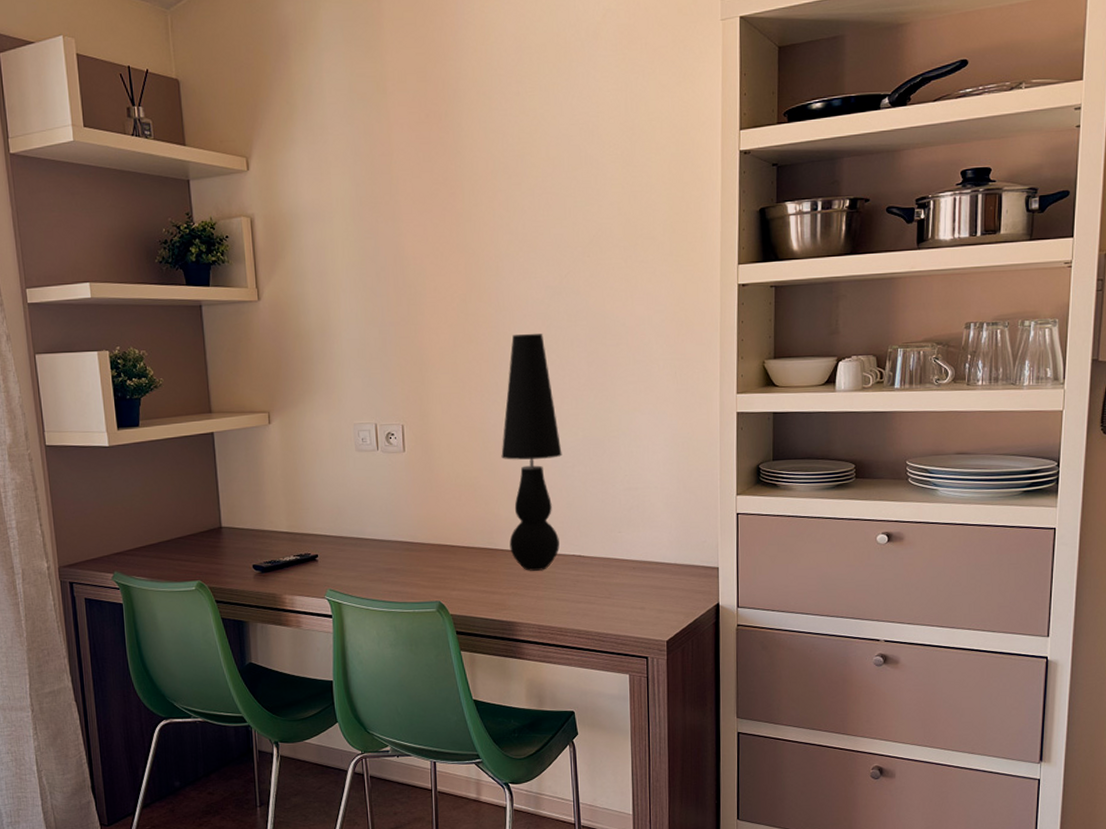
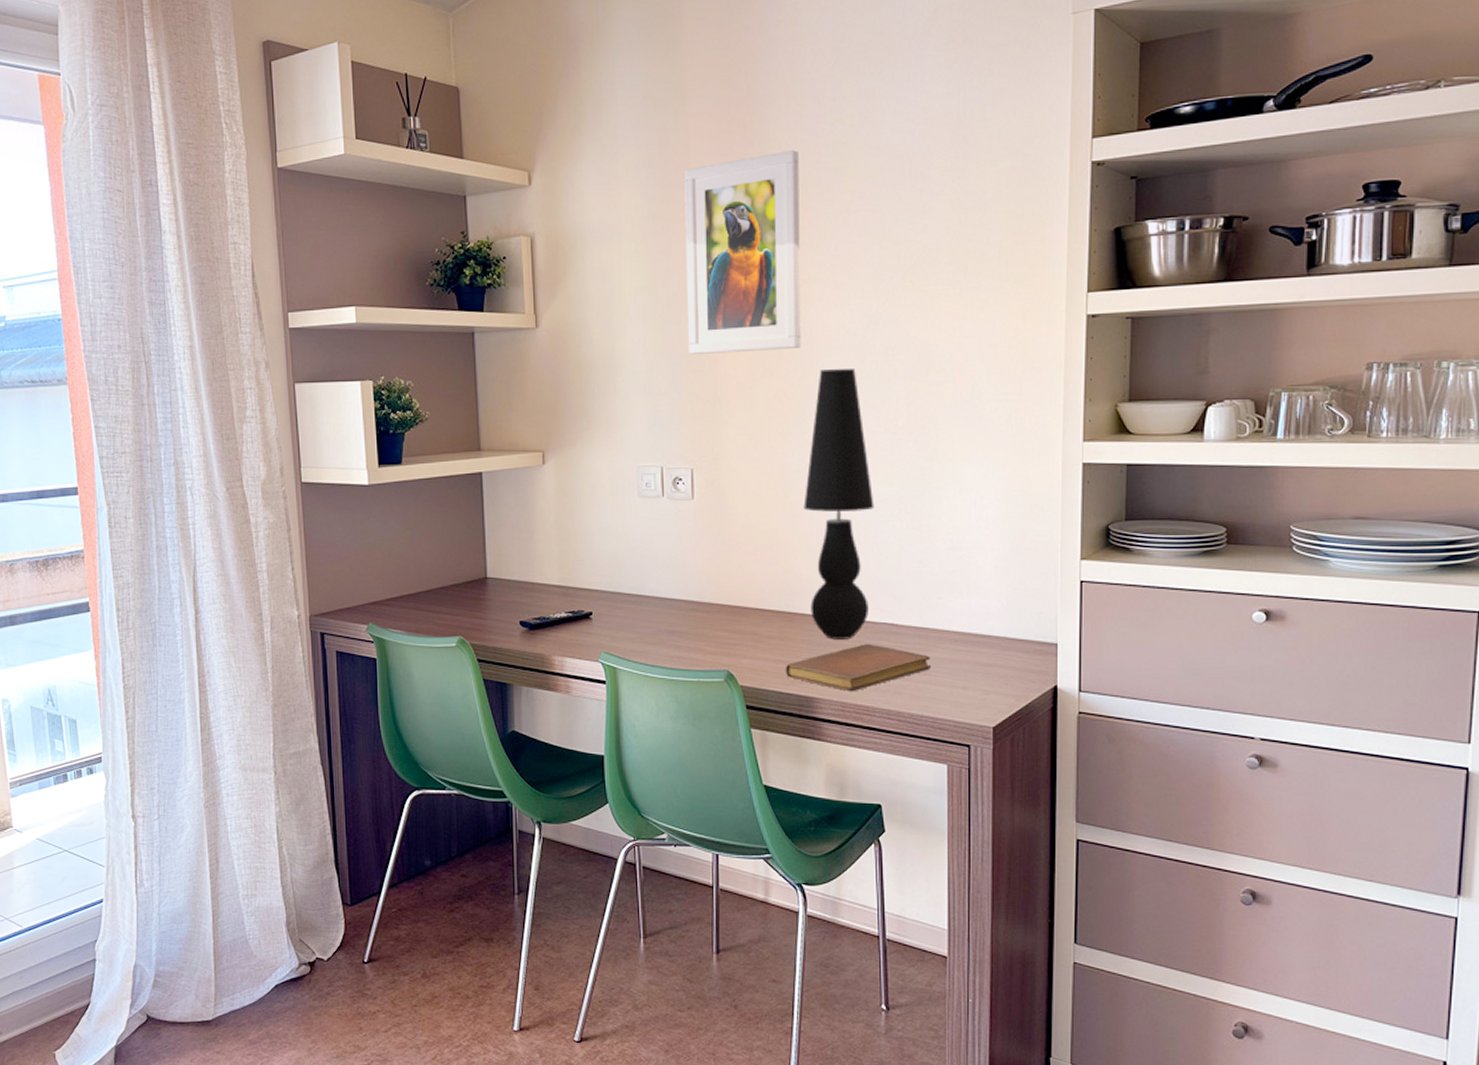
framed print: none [388,139,496,323] -> present [684,150,801,354]
notebook: none [489,573,613,616] -> present [785,643,930,692]

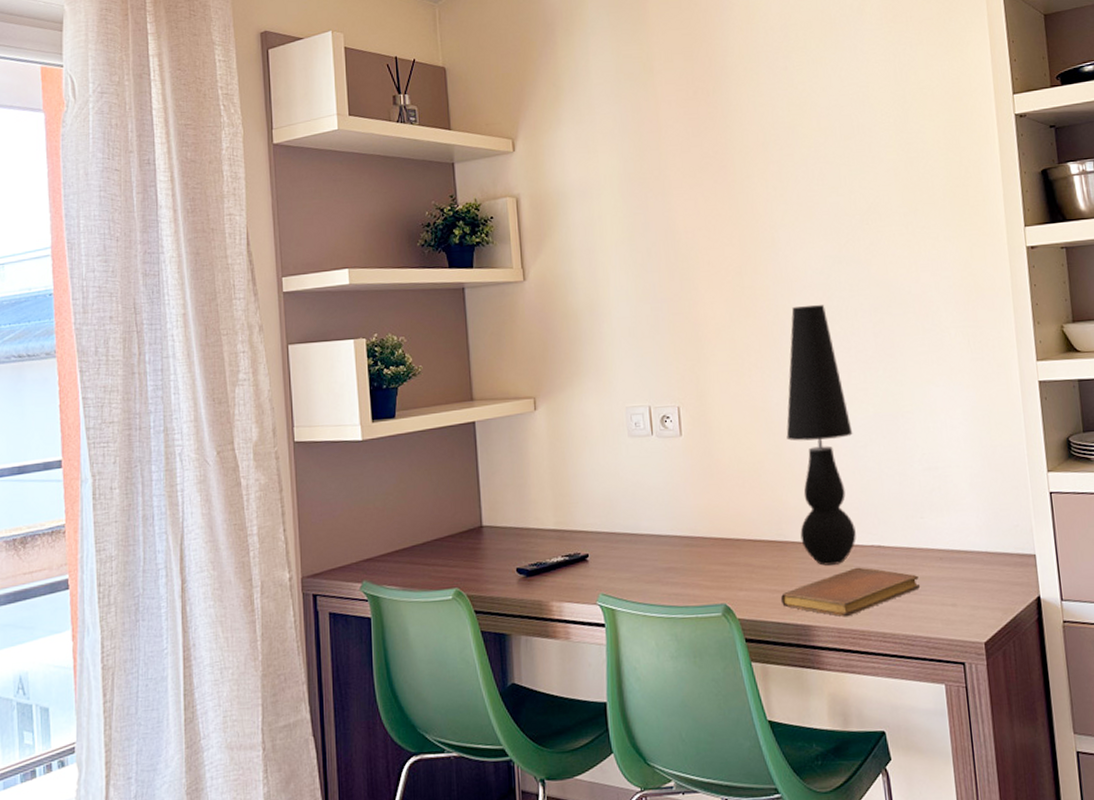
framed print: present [684,150,801,354] -> none [656,113,773,299]

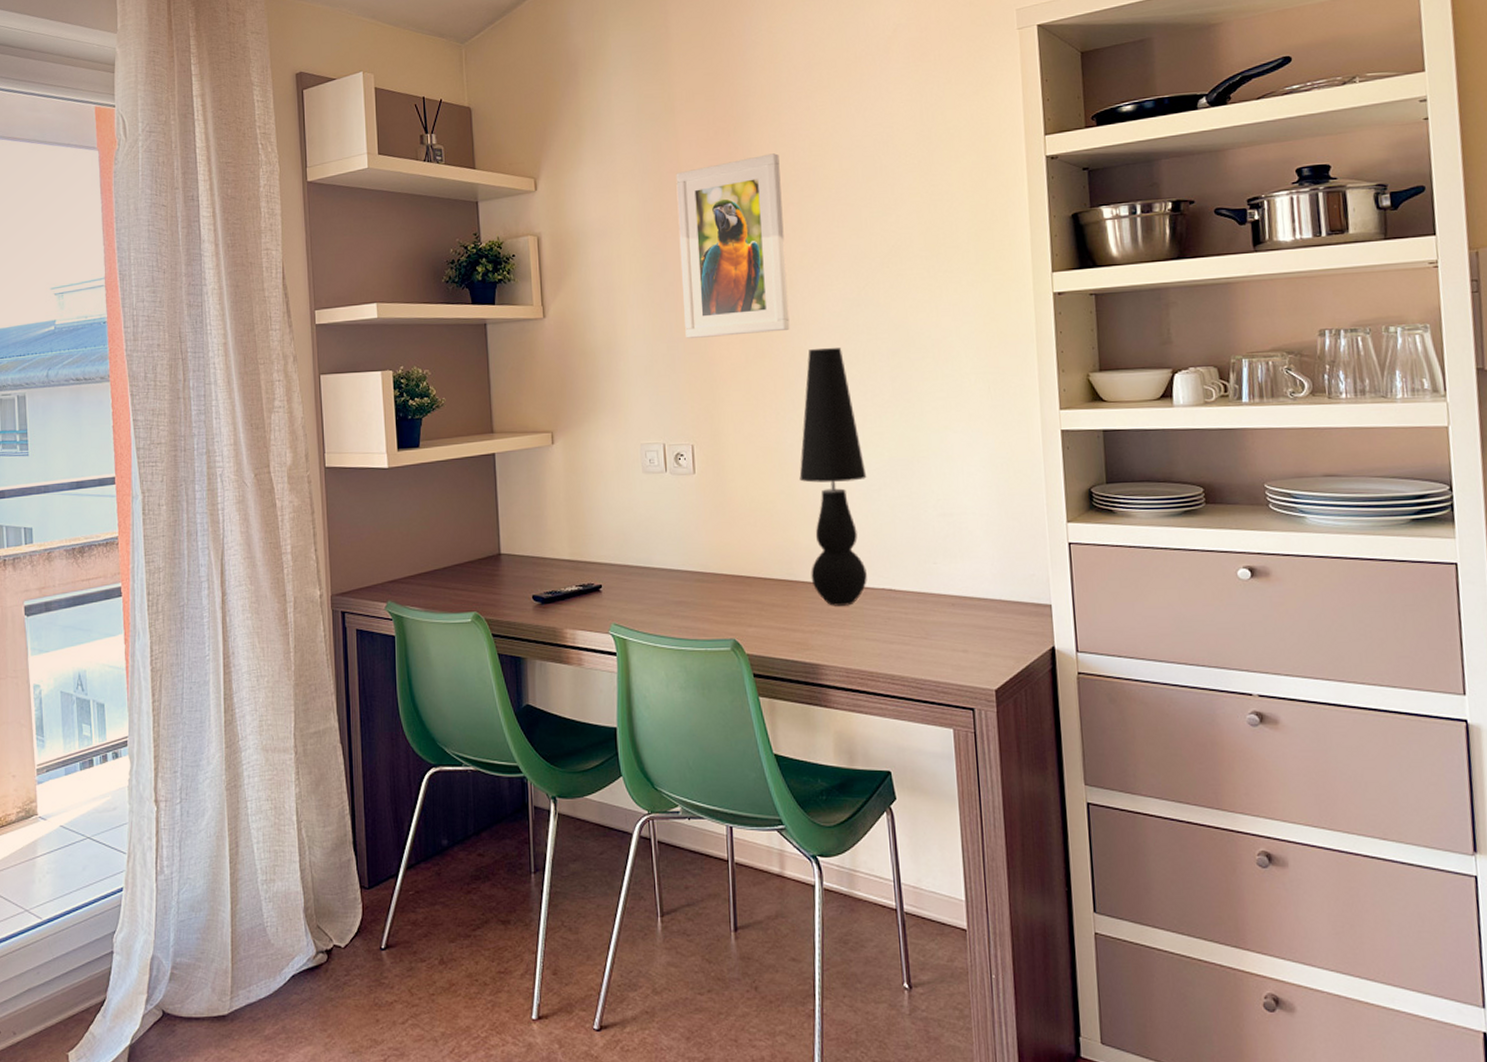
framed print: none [656,113,773,299] -> present [676,153,790,338]
notebook: present [780,567,920,617] -> none [789,609,930,658]

